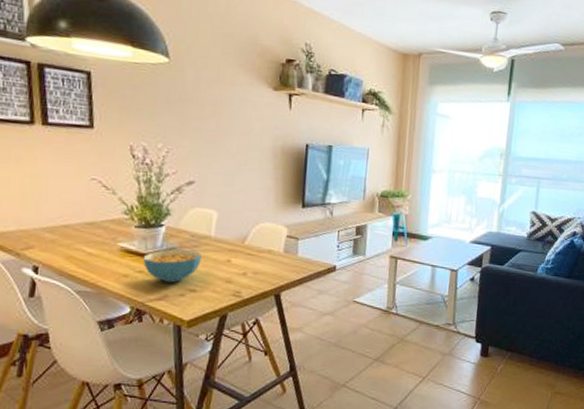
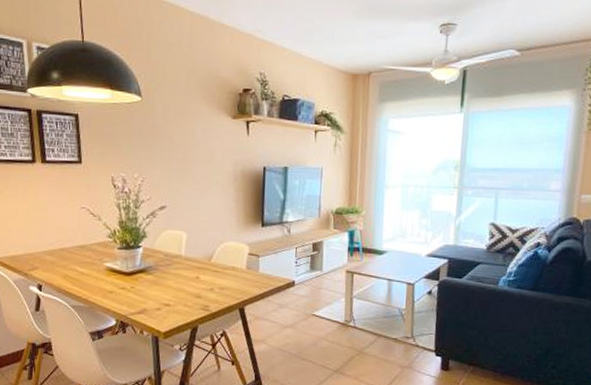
cereal bowl: present [143,249,202,283] -> none [125,267,174,298]

